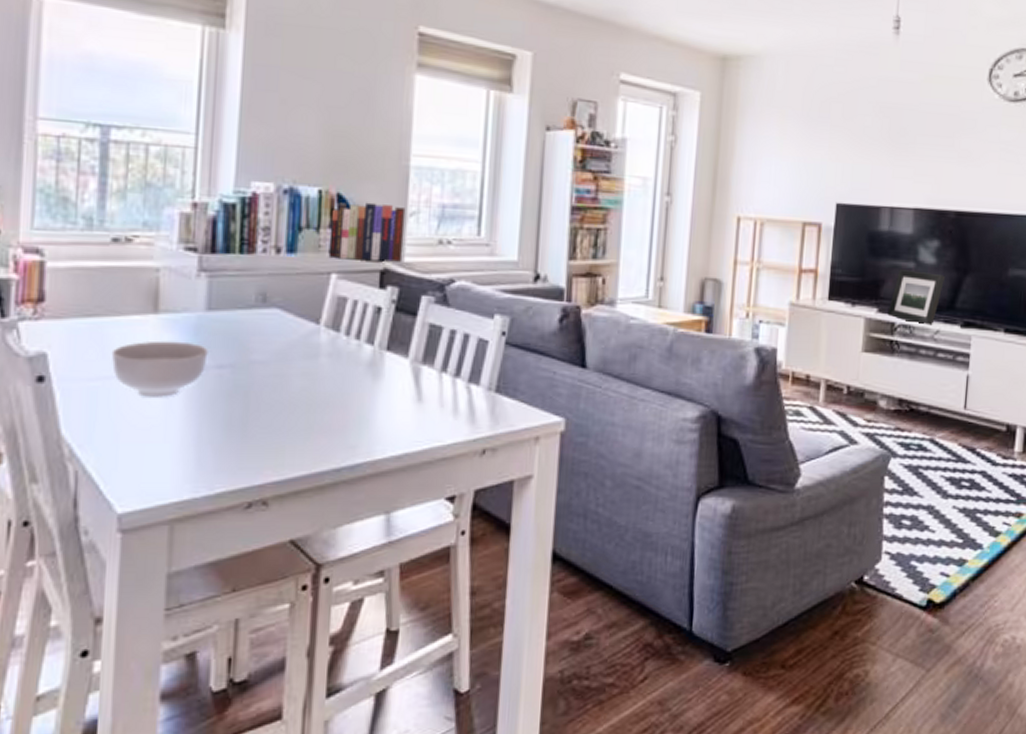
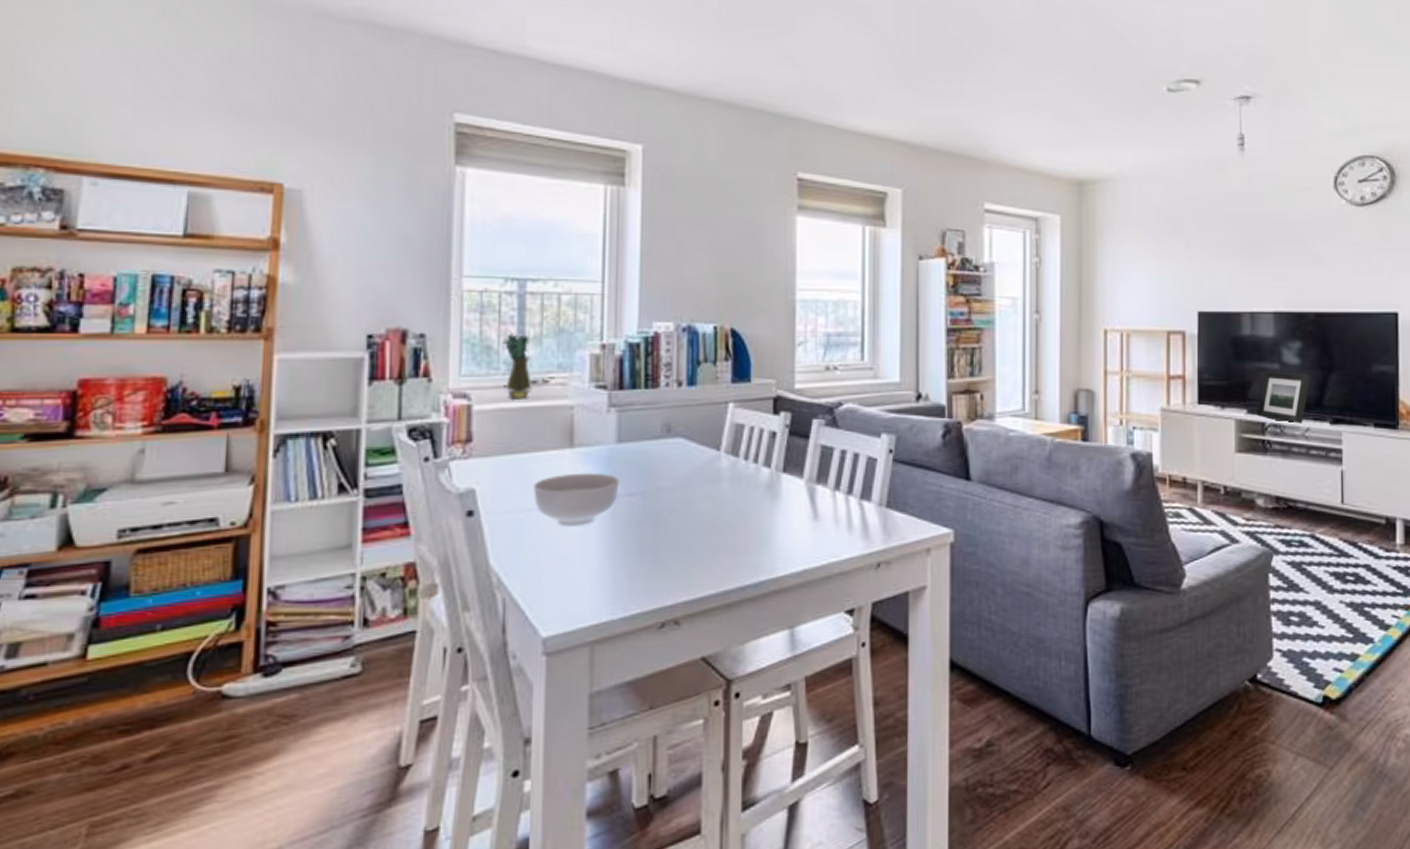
vase: none [82,182,114,257] -> present [503,331,532,398]
books: present [328,202,406,262] -> none [725,335,794,389]

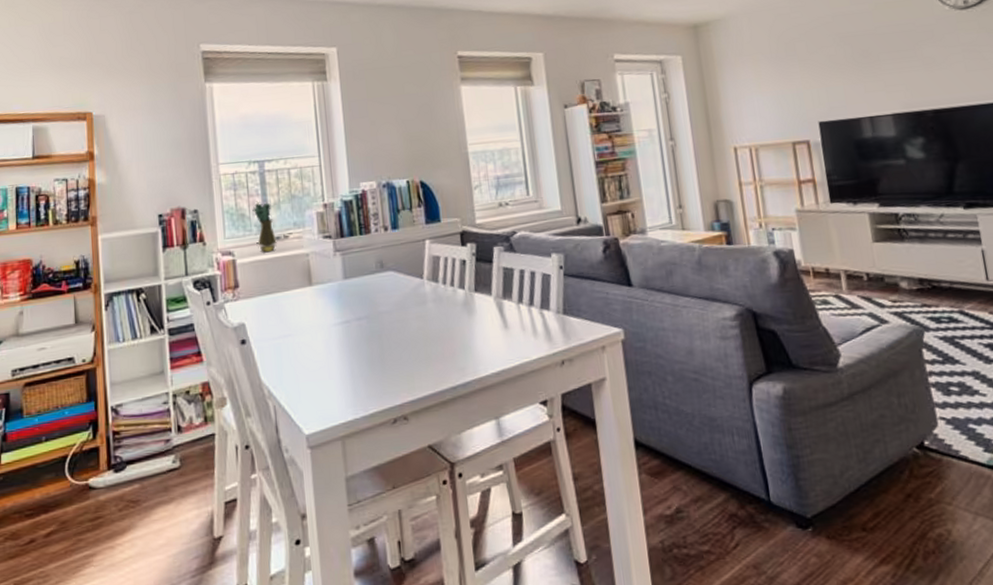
bowl: present [532,472,620,526] -> none [285,304,350,347]
picture frame: present [1257,370,1311,424] -> none [889,165,938,212]

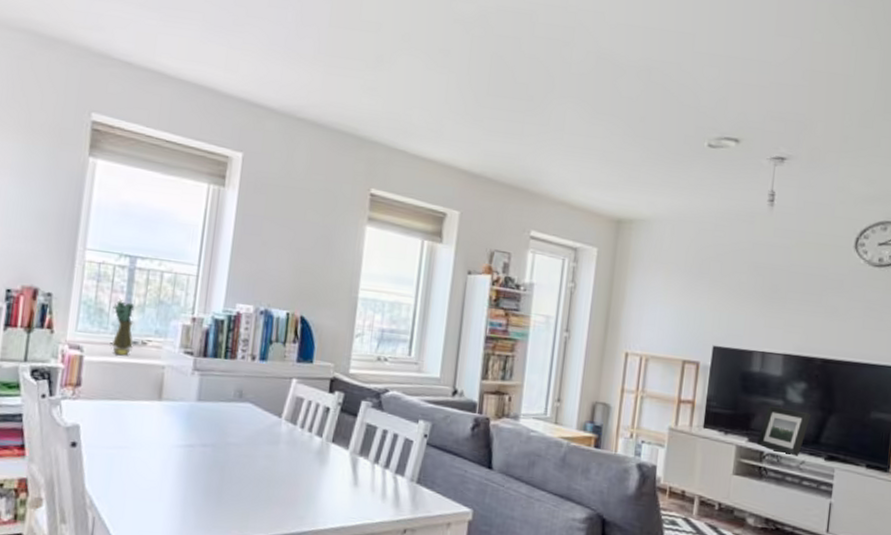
picture frame: none [889,165,938,212] -> present [757,405,812,457]

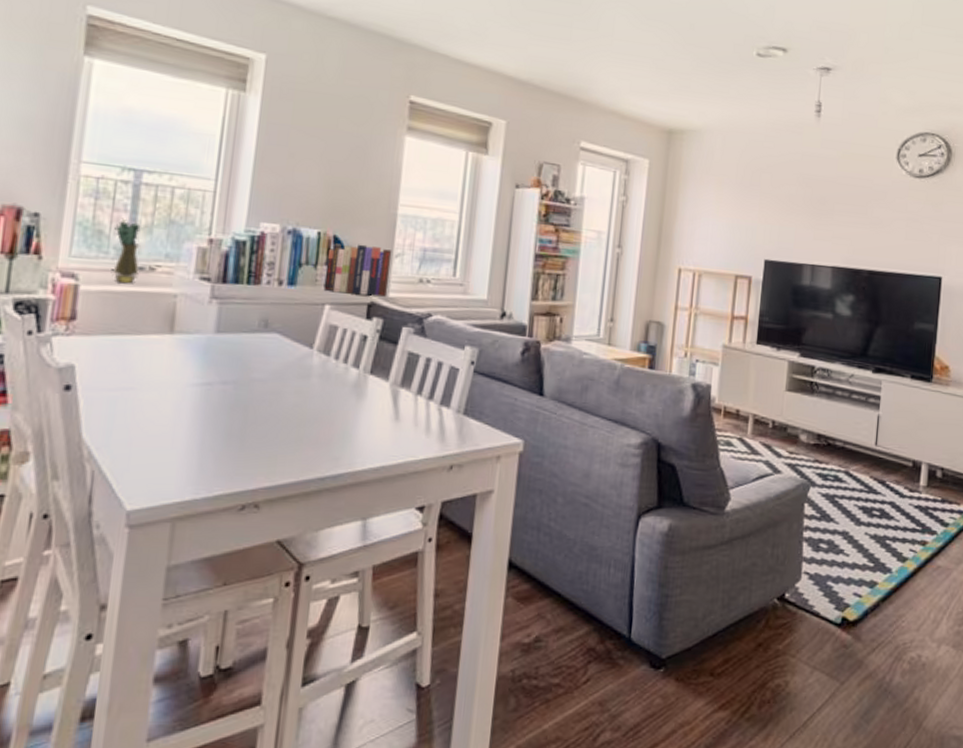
books: none [291,323,353,373] -> present [323,243,392,297]
picture frame: present [757,405,812,457] -> none [808,318,860,370]

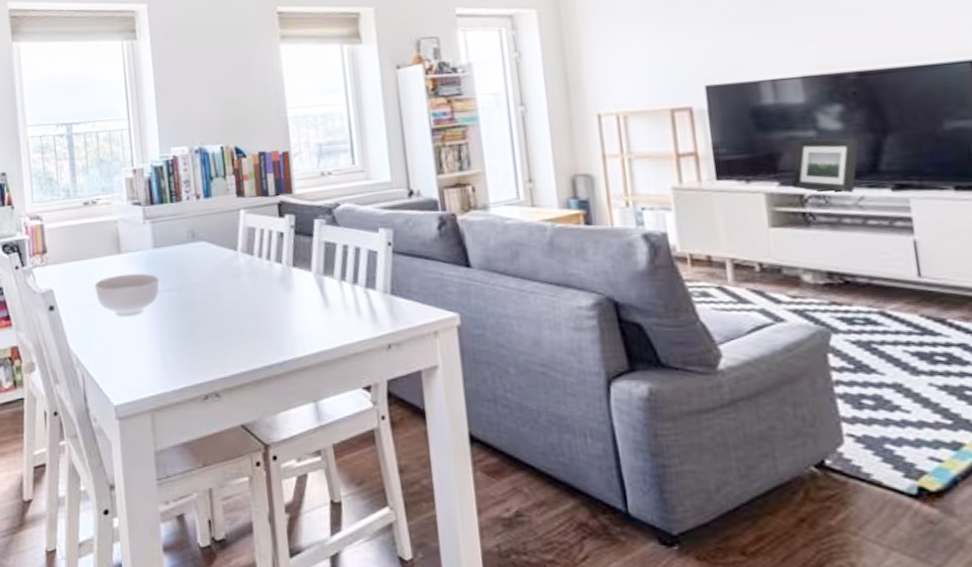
vase: present [114,218,141,283] -> none [60,165,85,217]
bowl: none [130,358,215,408] -> present [94,273,160,317]
picture frame: none [808,318,860,370] -> present [792,138,859,193]

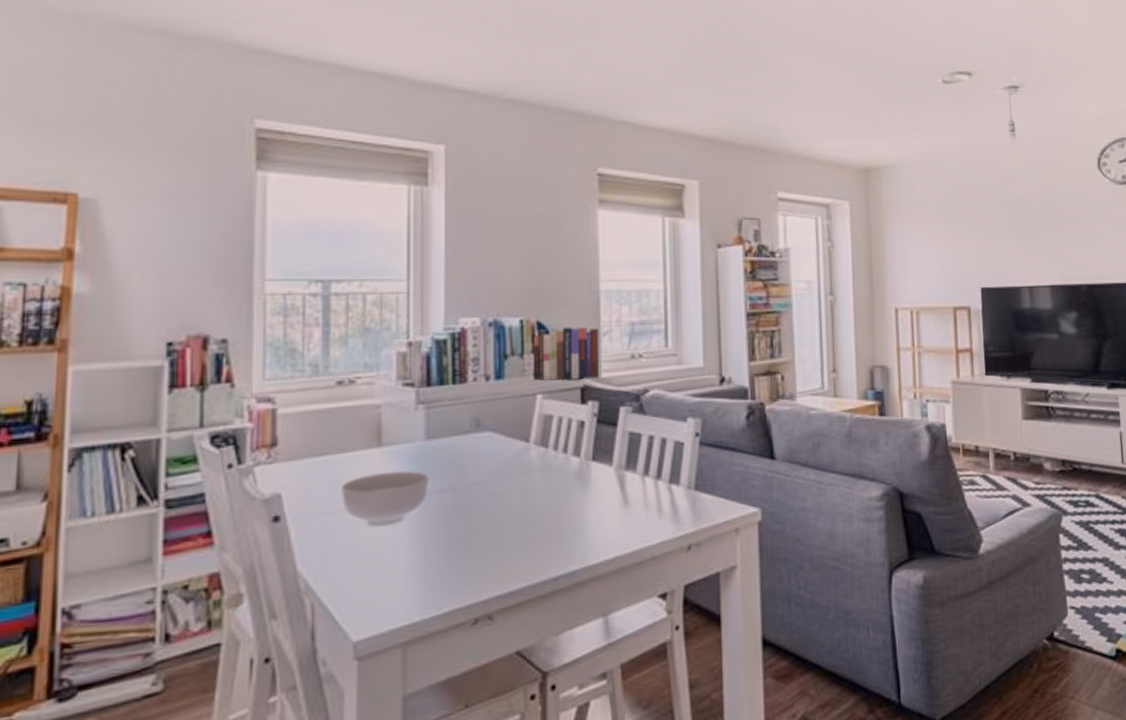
picture frame: present [792,138,859,193] -> none [1040,340,1087,390]

